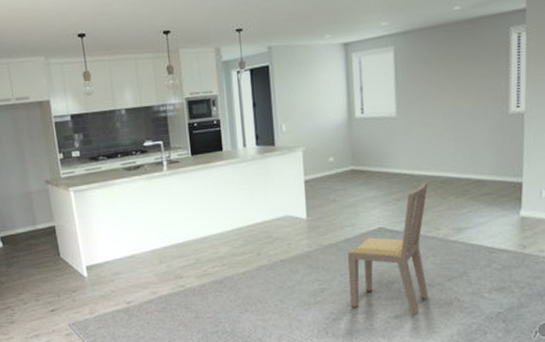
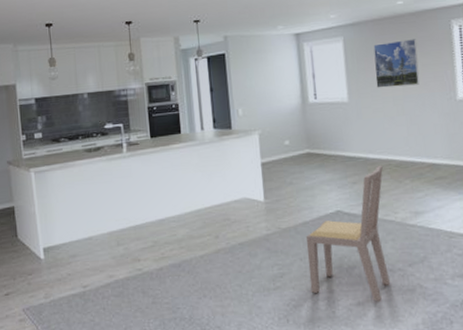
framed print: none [426,48,472,102] -> present [373,39,420,88]

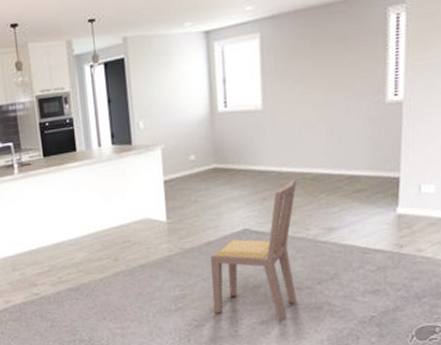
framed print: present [373,39,420,88] -> none [294,32,346,93]

